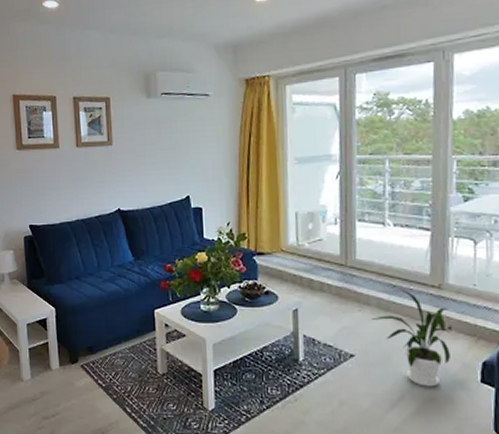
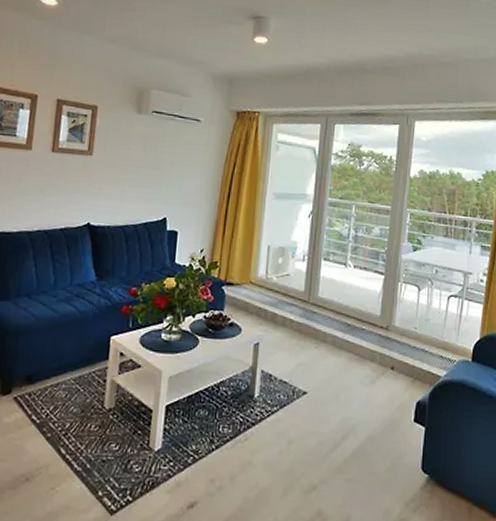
house plant: present [371,288,451,387] -> none [326,328,393,426]

